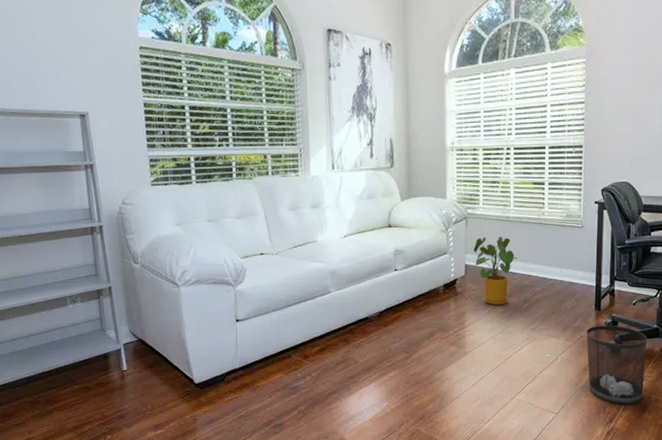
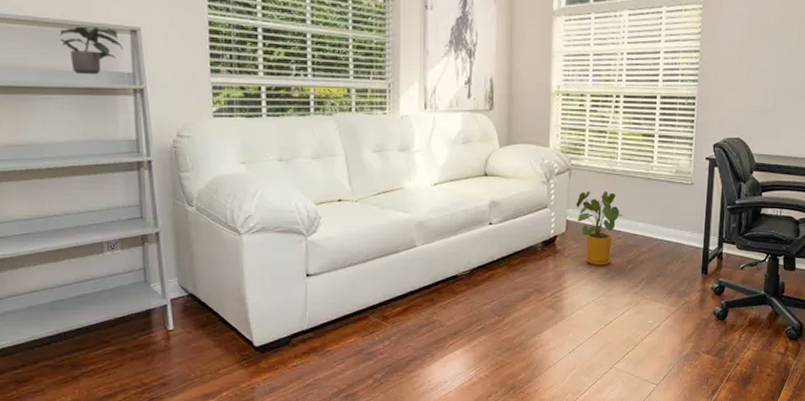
potted plant: none [23,113,74,155] -> present [59,26,122,75]
waste bin: present [586,325,647,404] -> none [691,290,754,375]

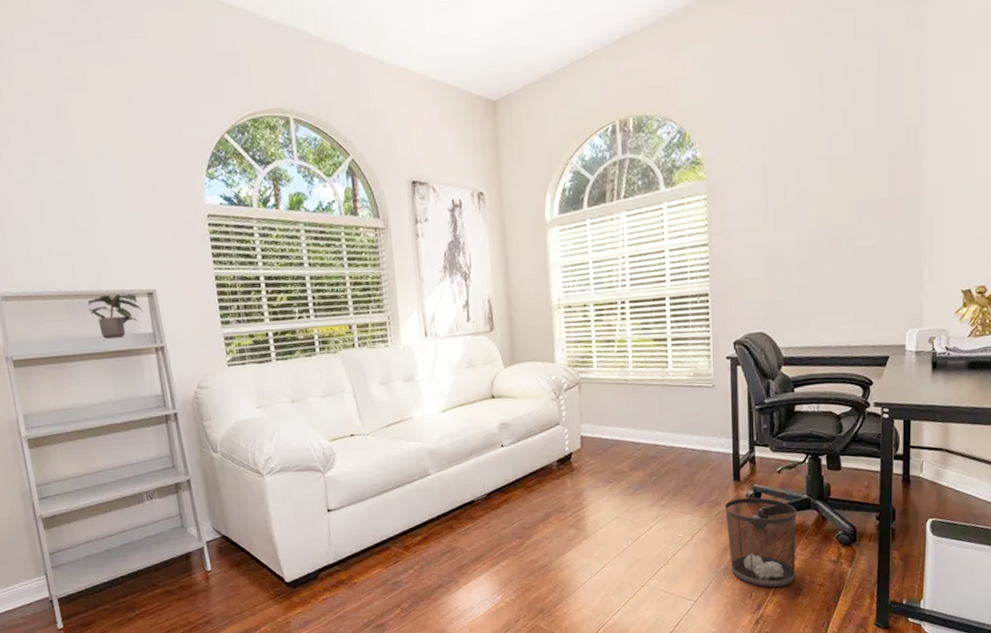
house plant: present [576,191,623,266] -> none [589,402,641,481]
waste bin: none [691,290,754,375] -> present [725,497,796,588]

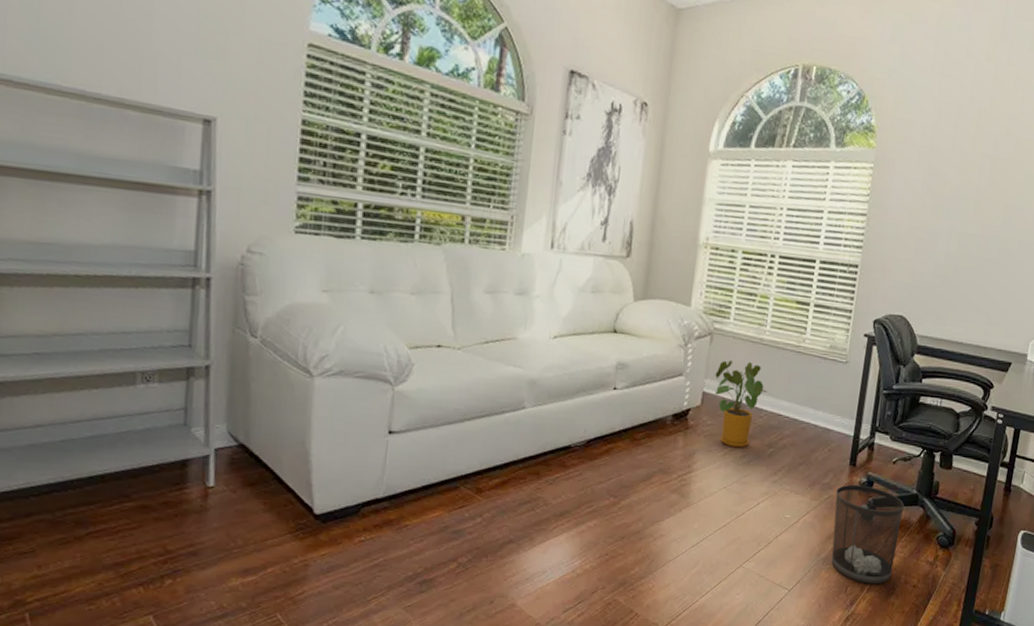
potted plant: present [87,293,142,339] -> none [112,107,191,169]
house plant: none [589,402,641,481] -> present [714,360,768,448]

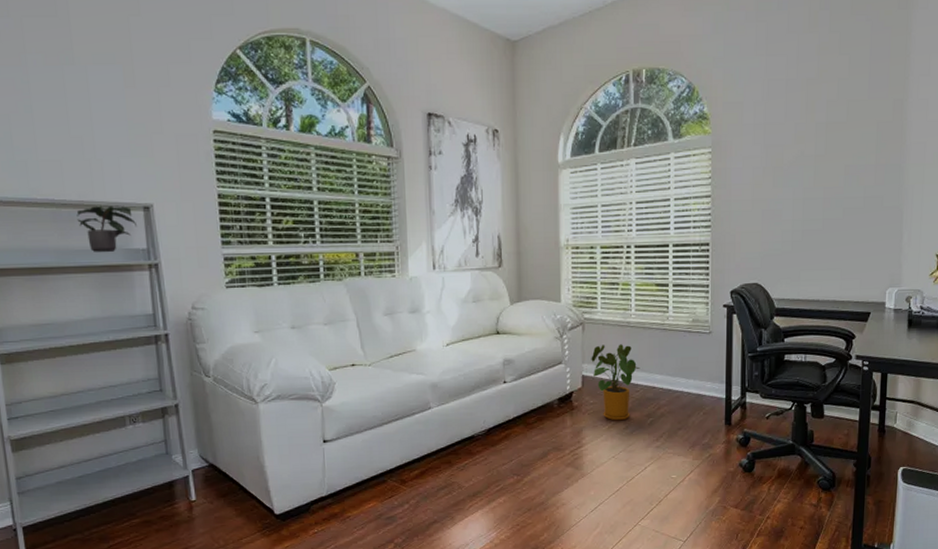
potted plant: none [112,107,191,169] -> present [76,205,137,253]
waste bin: present [831,484,904,585] -> none [716,441,782,530]

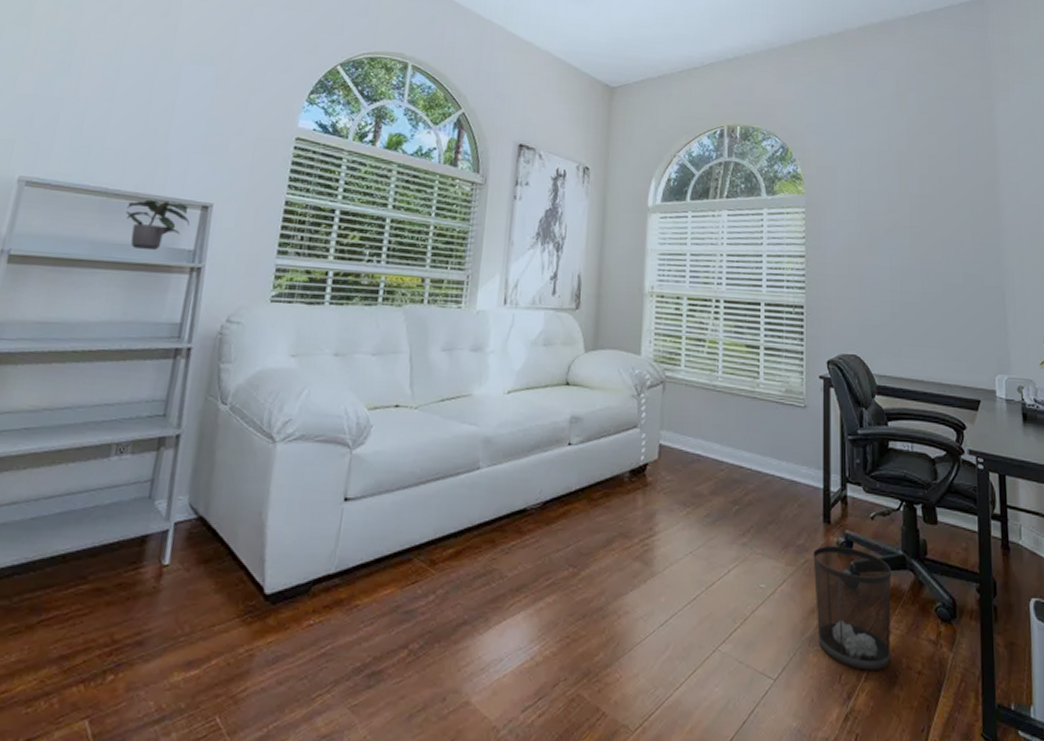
house plant: present [591,344,641,421] -> none [670,409,726,506]
waste bin: none [716,441,782,530] -> present [813,545,891,671]

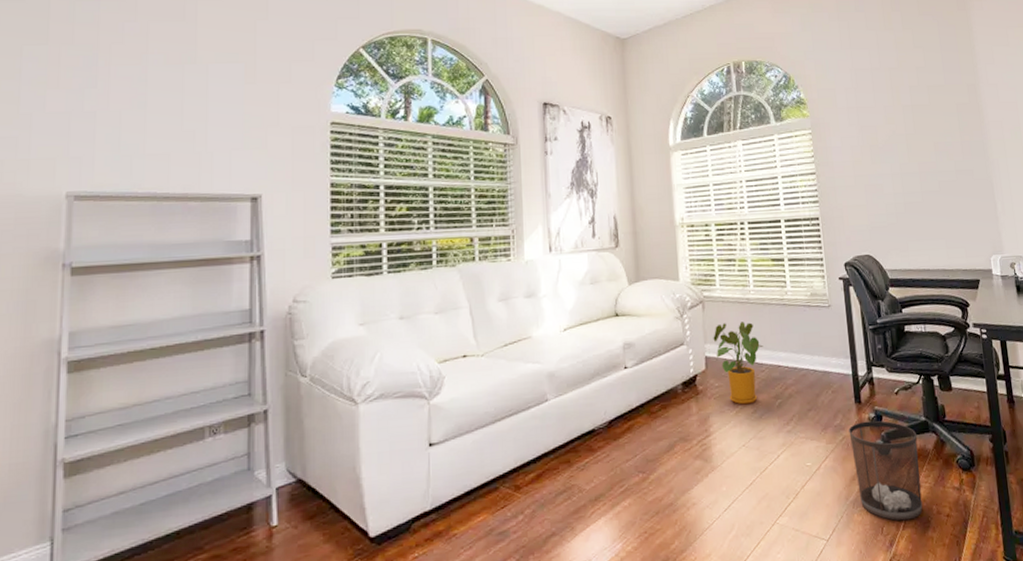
potted plant: present [126,199,190,251] -> none [178,197,242,246]
house plant: none [670,409,726,506] -> present [713,322,764,405]

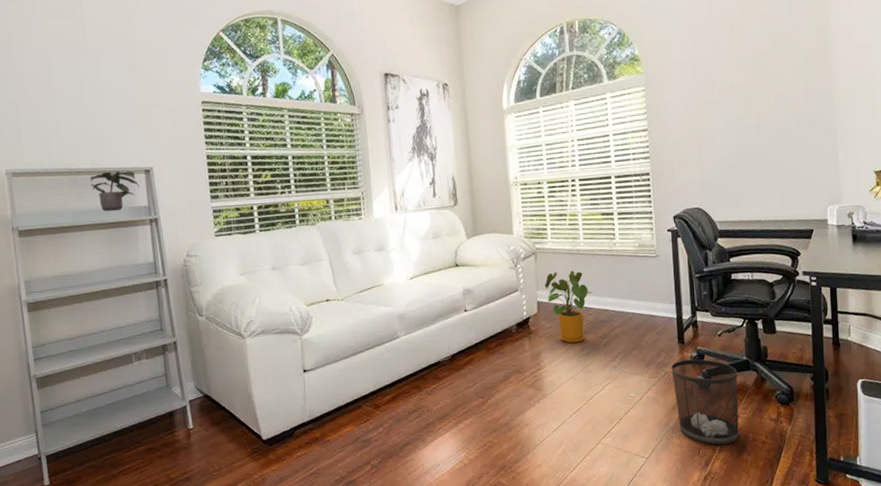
potted plant: none [178,197,242,246] -> present [90,170,139,212]

